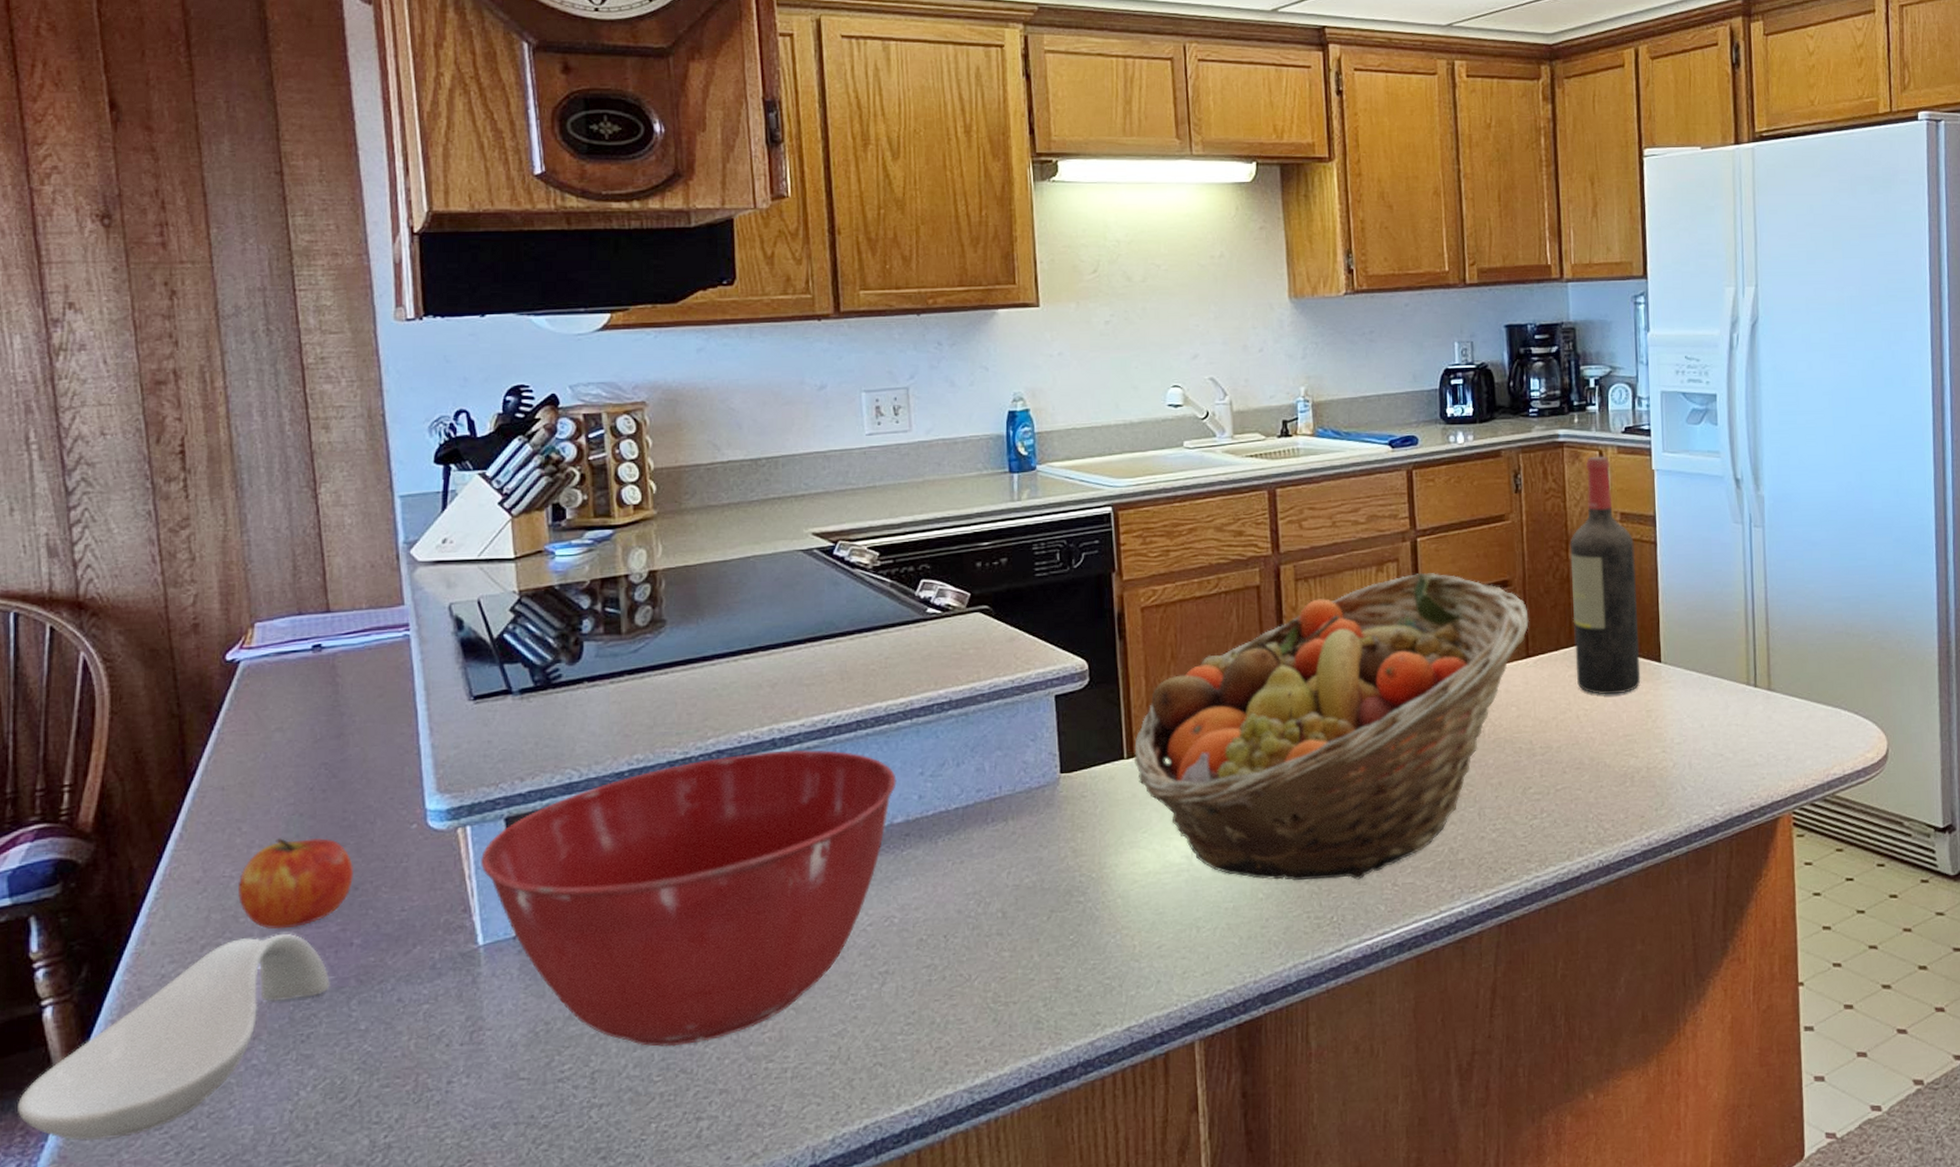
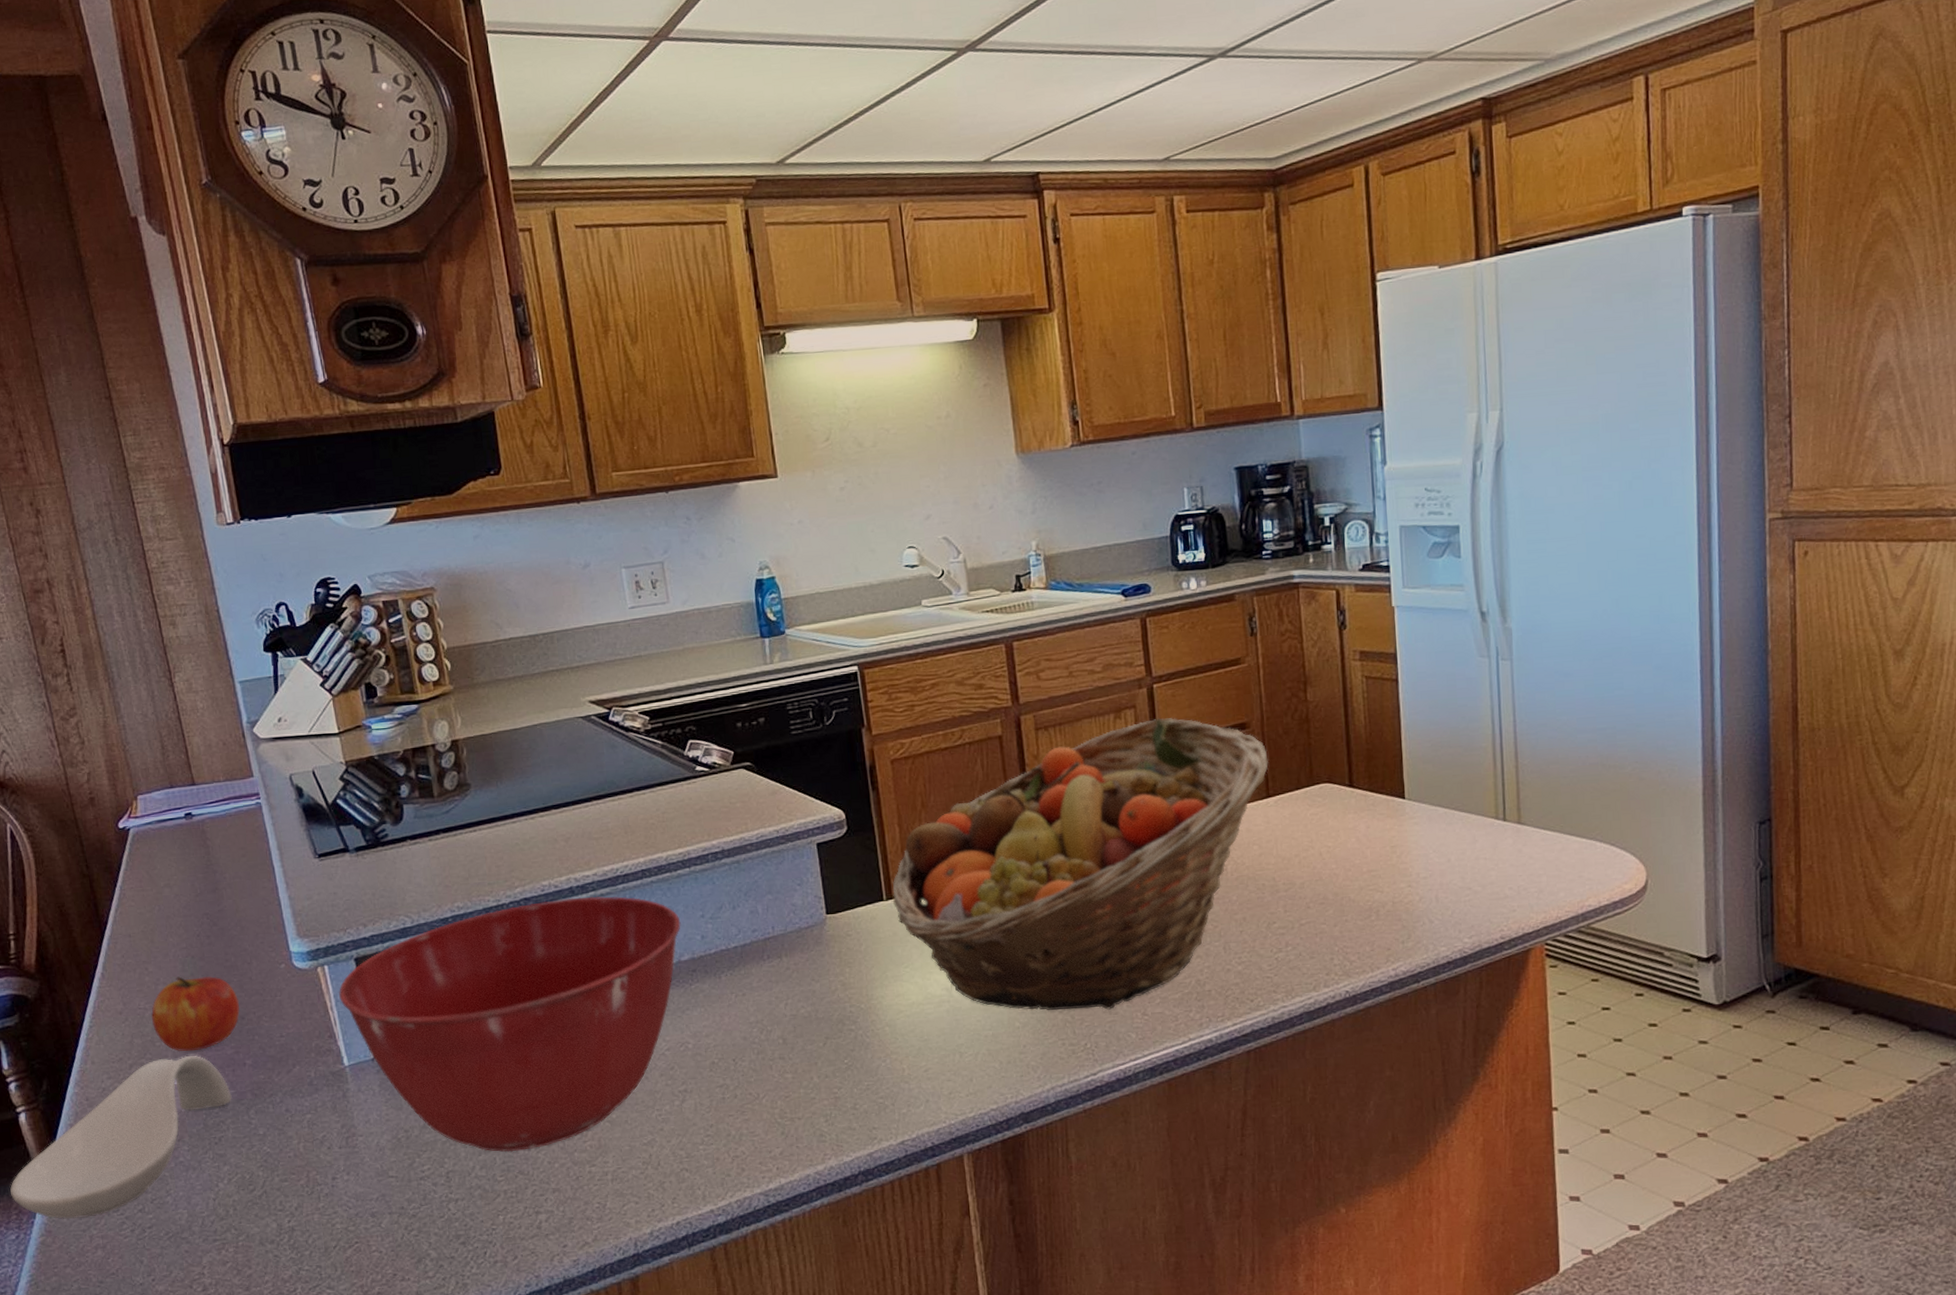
wine bottle: present [1570,456,1641,695] -> none [1308,595,1384,833]

